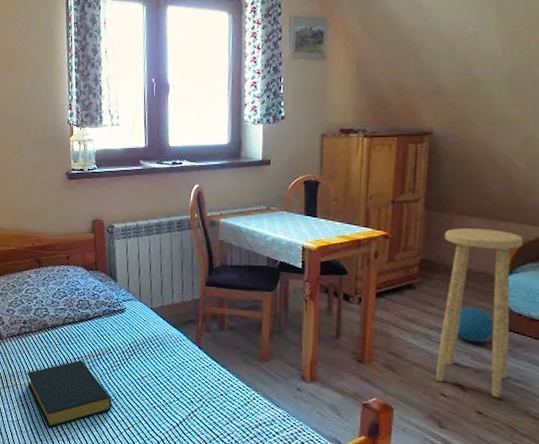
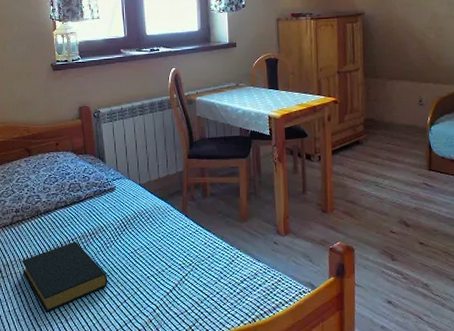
stool: present [435,228,524,397] -> none [380,89,440,228]
ball: present [457,307,495,343] -> none [398,155,426,185]

